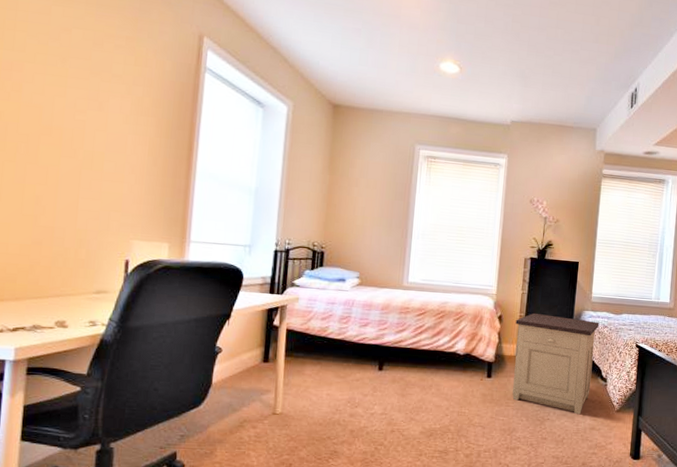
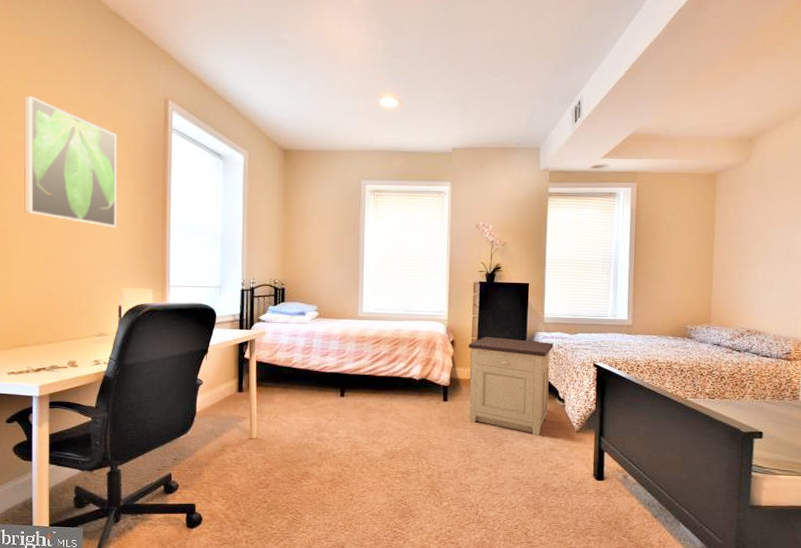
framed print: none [12,11,138,172] -> present [23,96,117,228]

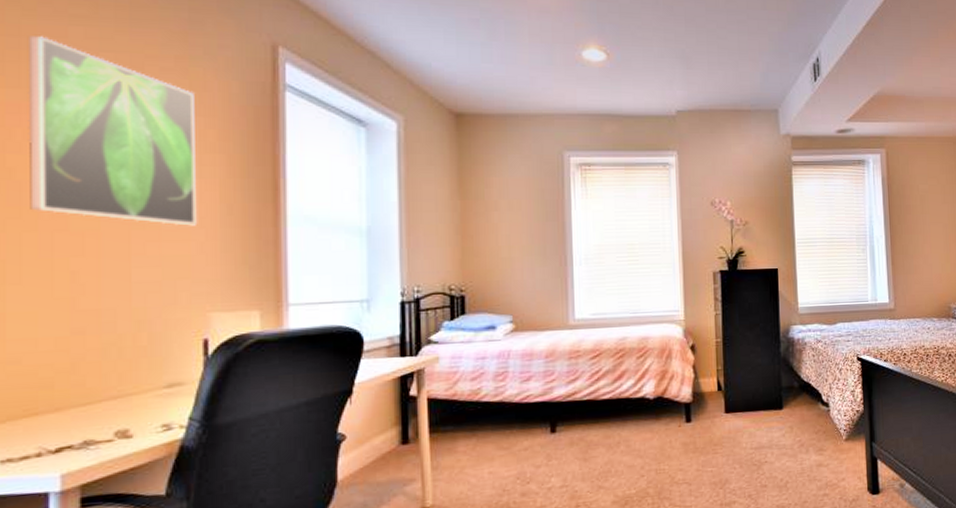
nightstand: present [468,337,554,436] -> none [712,336,811,451]

